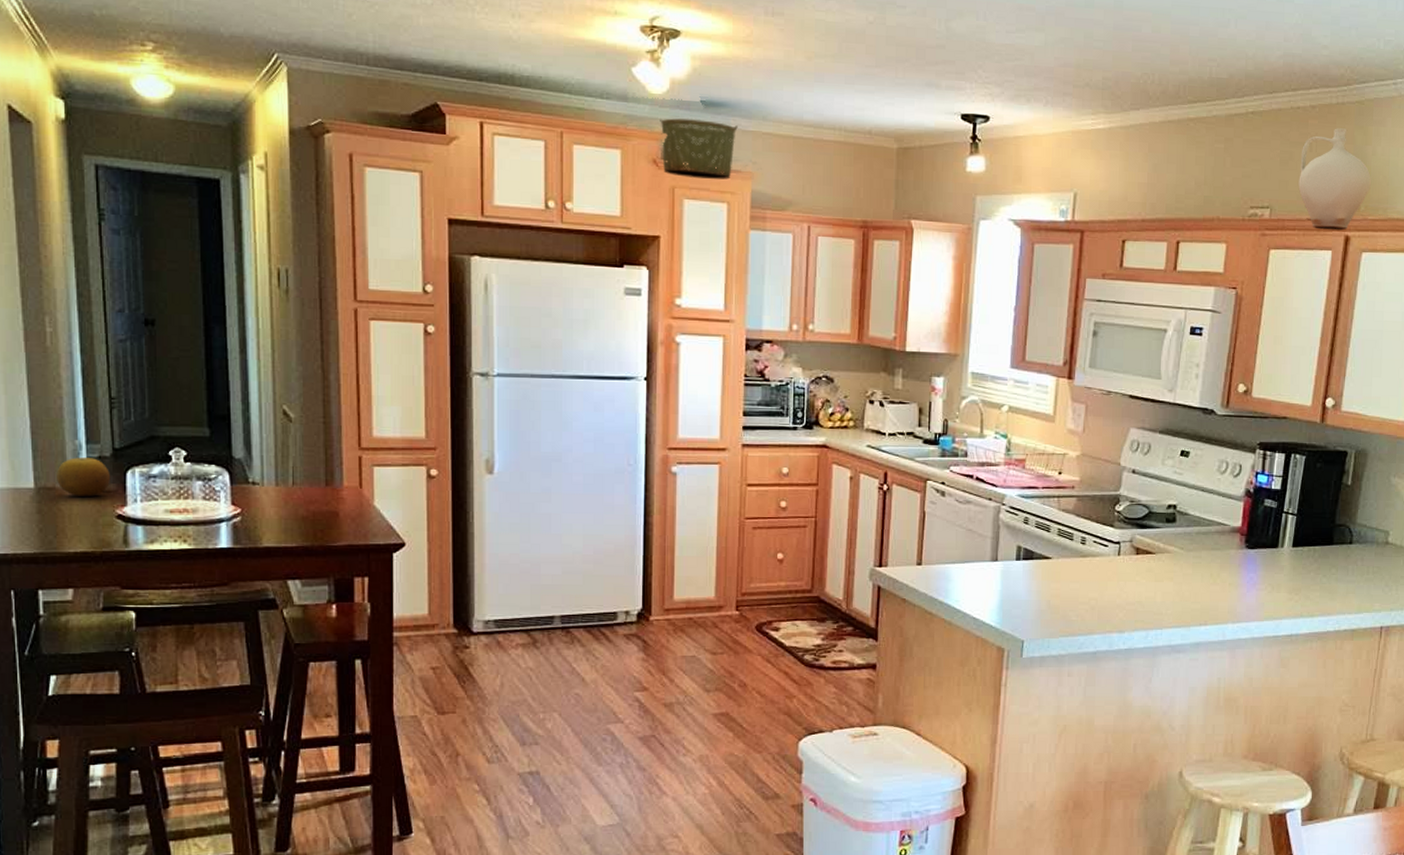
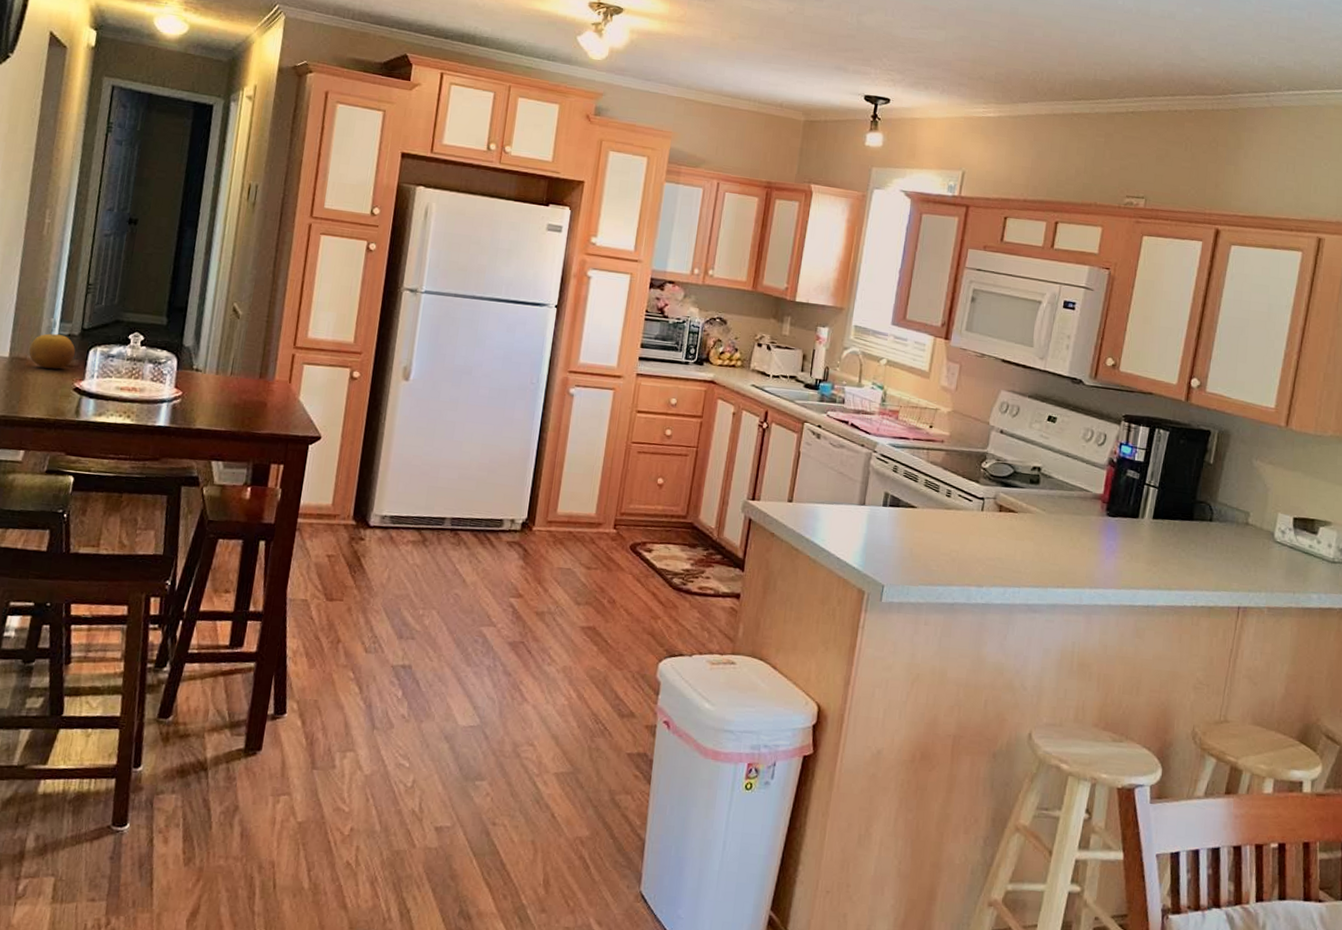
basket: present [658,118,738,180] -> none [594,81,664,137]
ceramic jug: present [1298,128,1372,231] -> none [1172,131,1243,224]

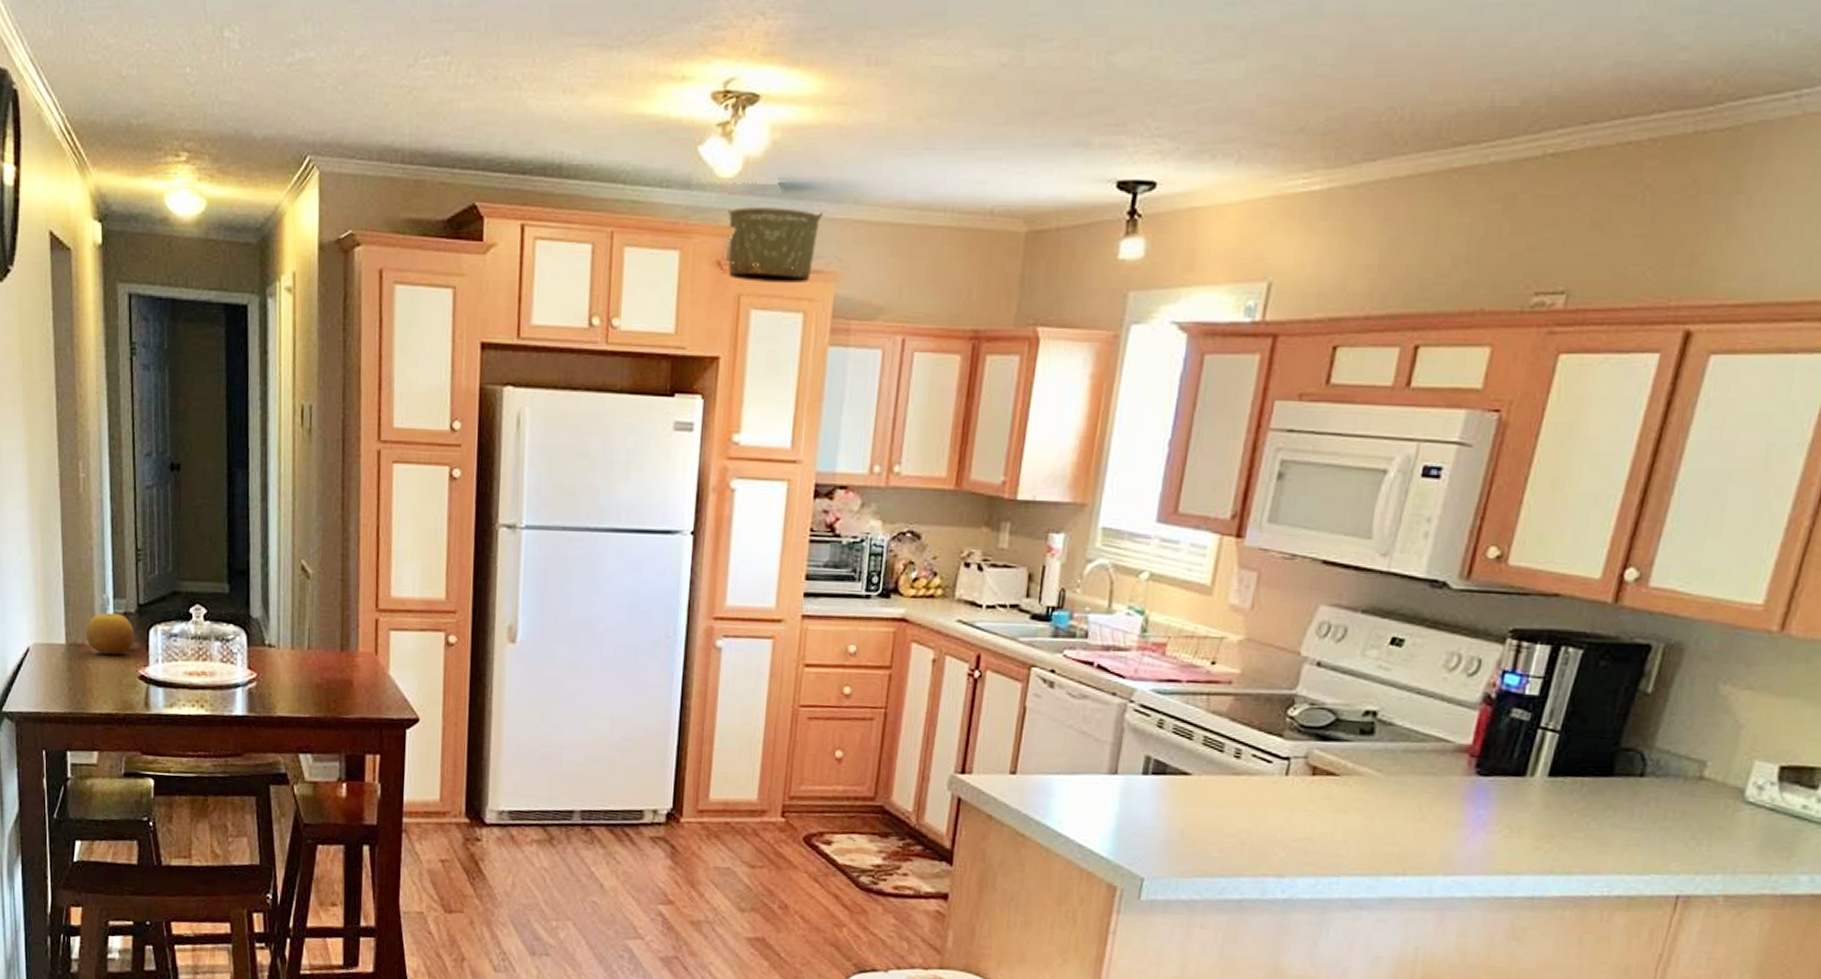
basket: none [594,81,664,137] -> present [726,207,823,284]

